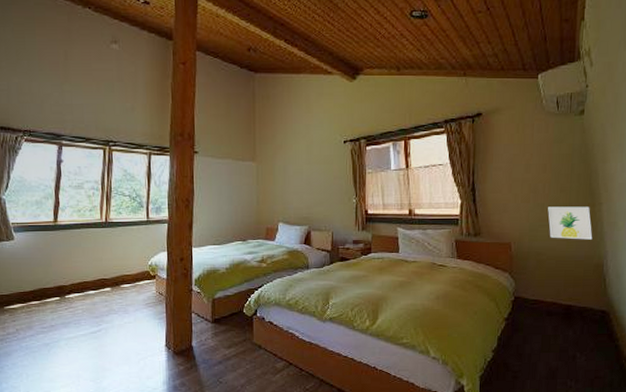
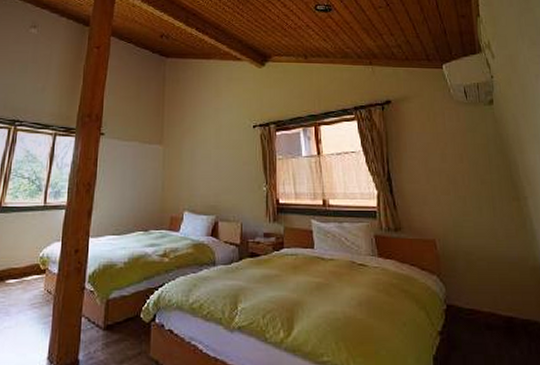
wall art: present [548,206,593,240] -> none [470,200,524,238]

